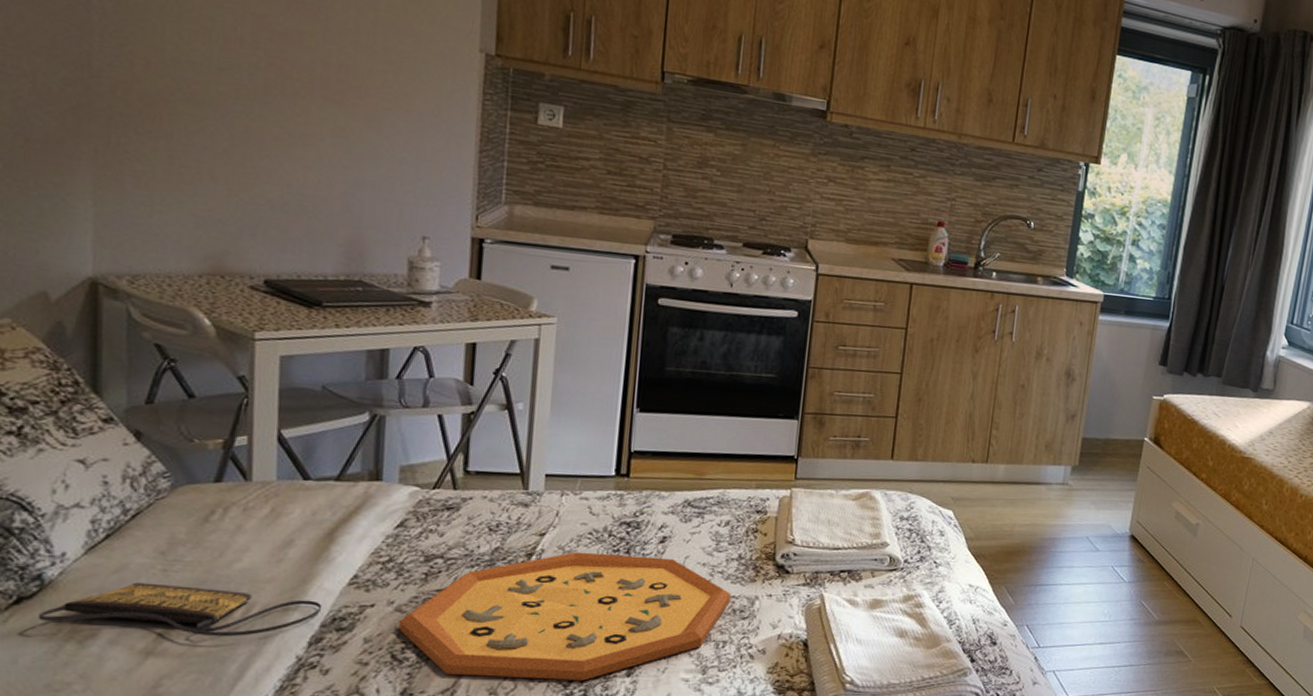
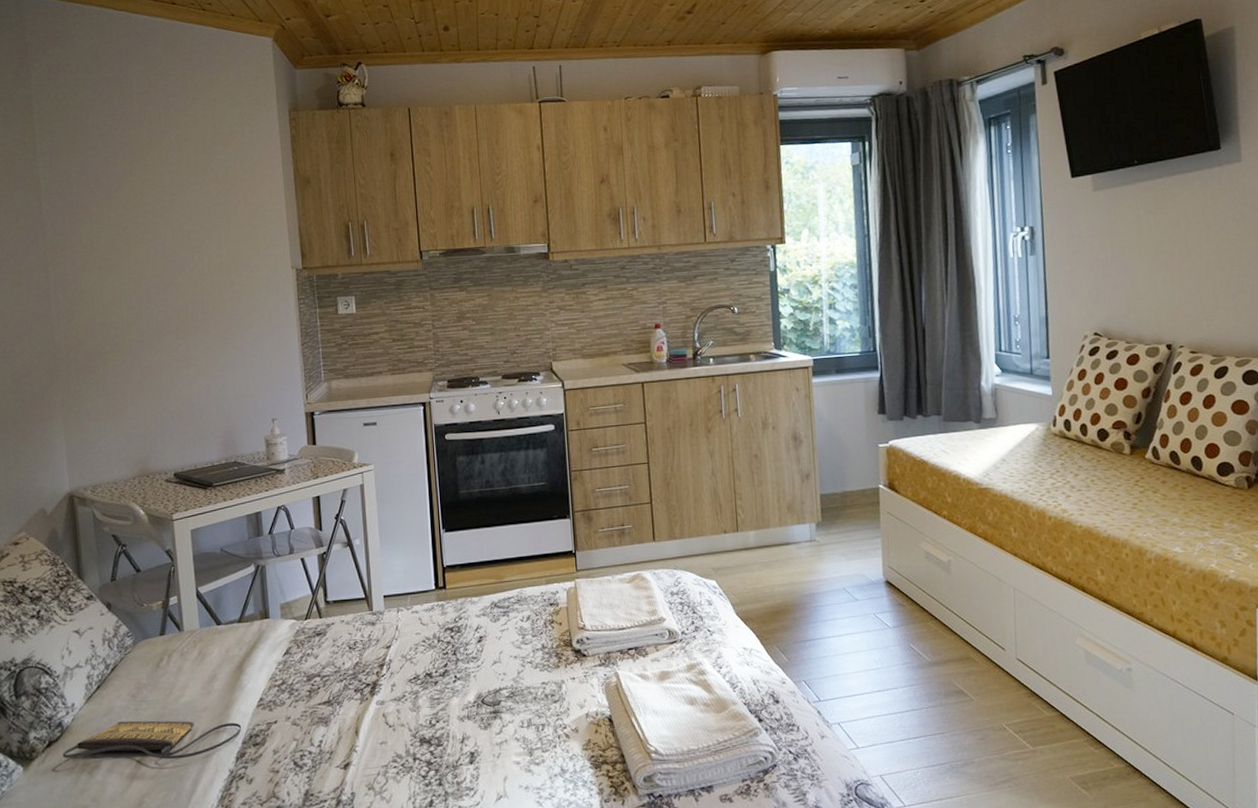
decorative tray: present [398,551,731,681] -> none [296,655,542,775]

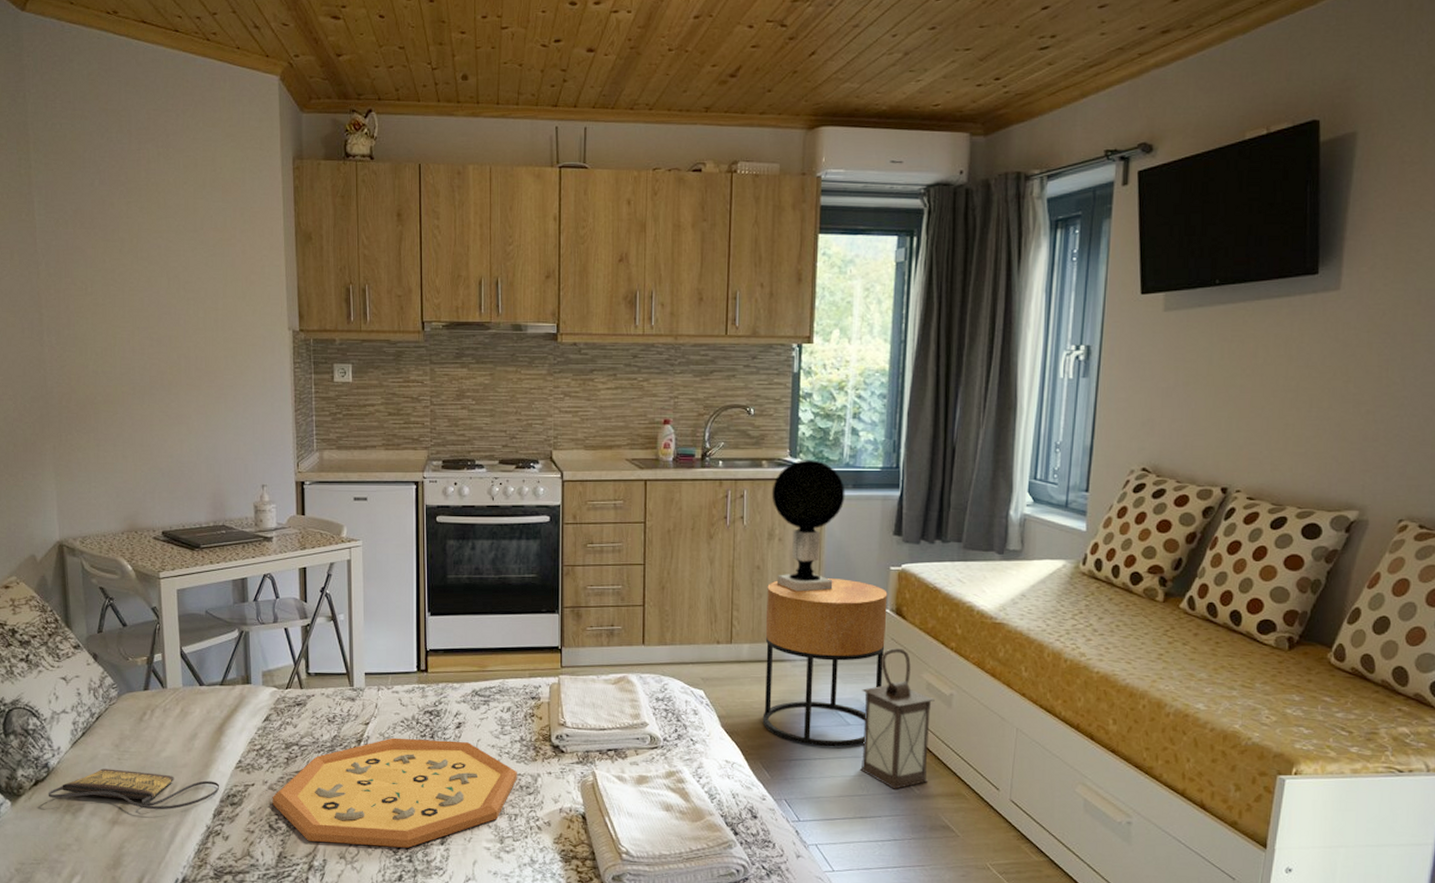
decorative tray: none [296,655,542,775] -> present [272,737,517,848]
table lamp: none [761,350,830,476] -> present [771,460,845,592]
side table: none [766,459,885,625] -> present [762,577,888,748]
lantern: none [865,520,938,660] -> present [860,647,935,789]

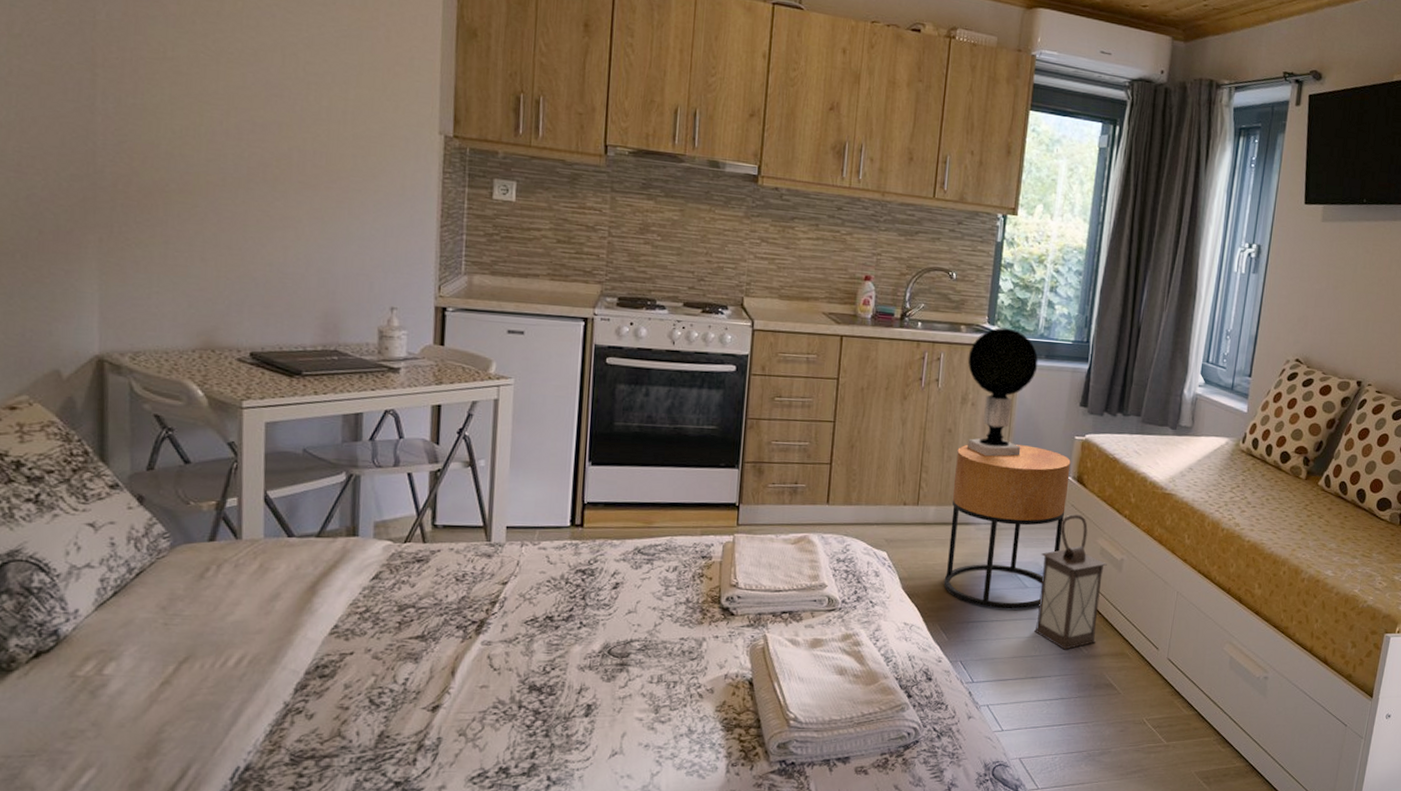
handbag: present [48,768,220,810] -> none [54,636,307,686]
decorative tray: present [272,737,517,848] -> none [375,599,680,721]

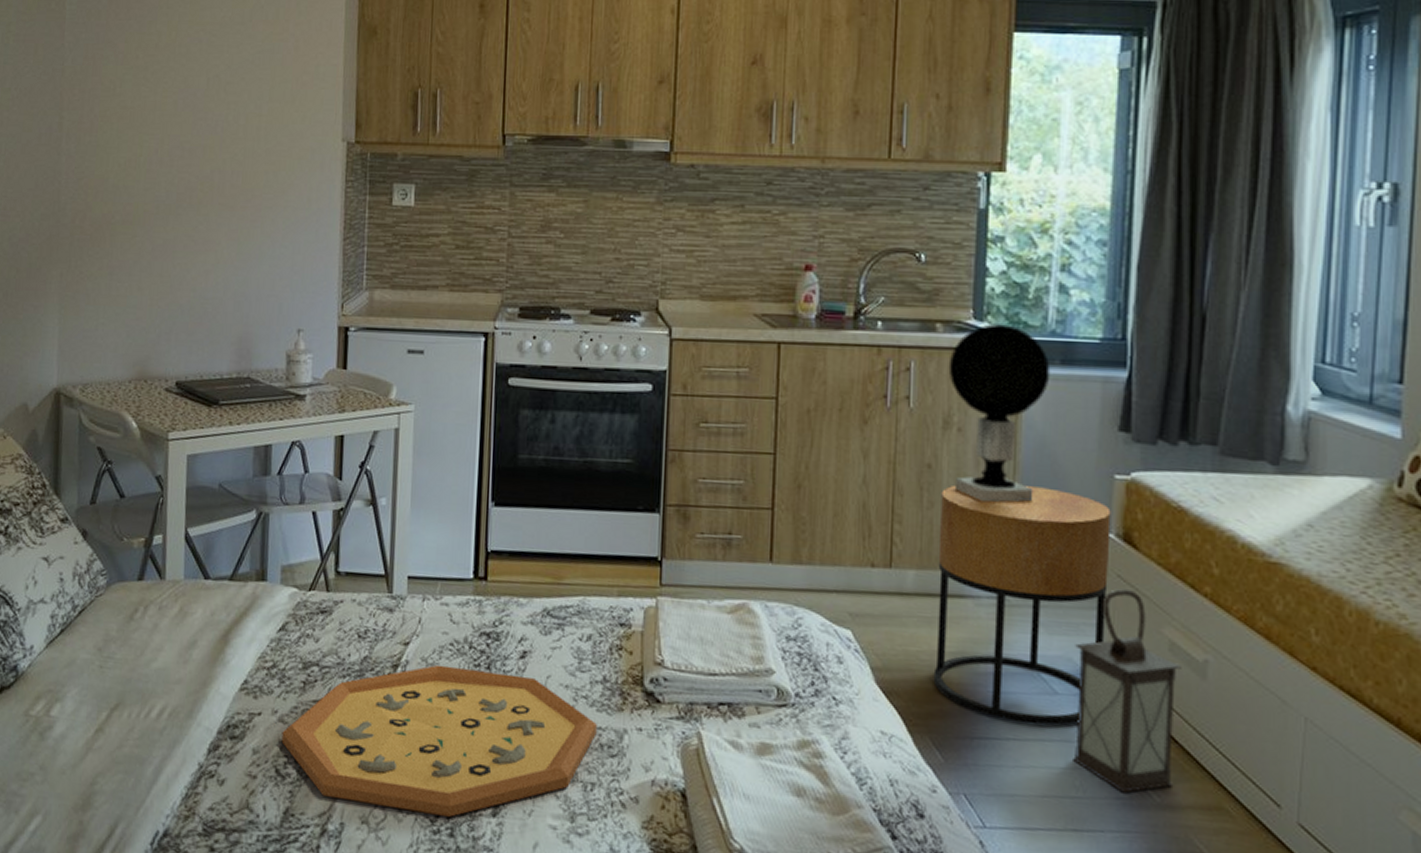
decorative tray: none [375,599,680,721] -> present [281,664,597,817]

